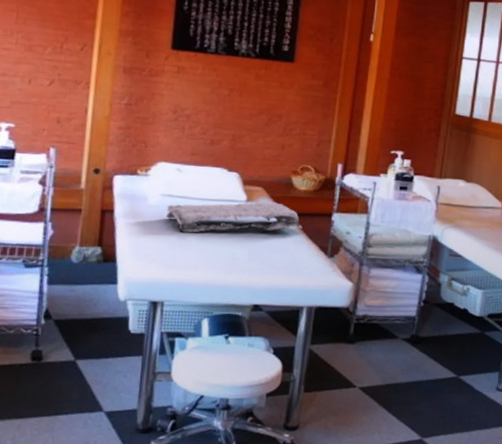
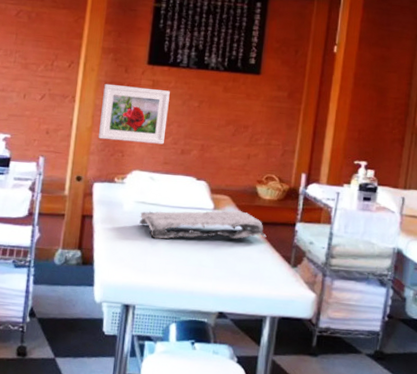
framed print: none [118,69,197,135] -> present [99,83,170,145]

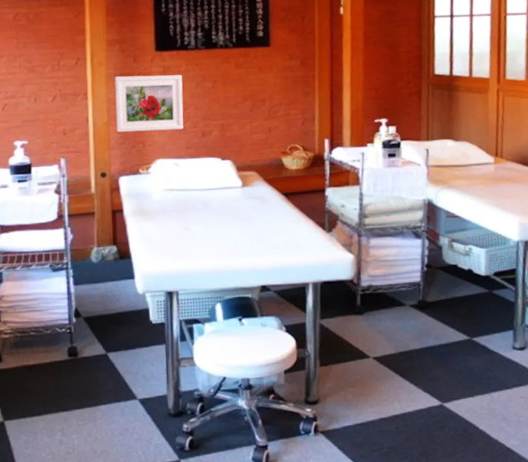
stone plaque: present [139,210,267,239] -> none [169,184,298,224]

